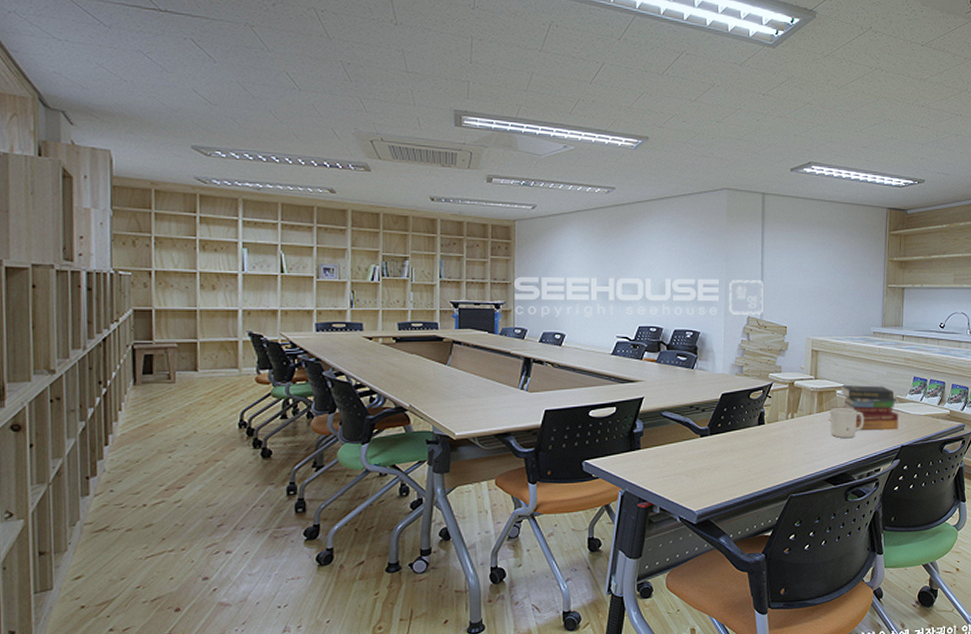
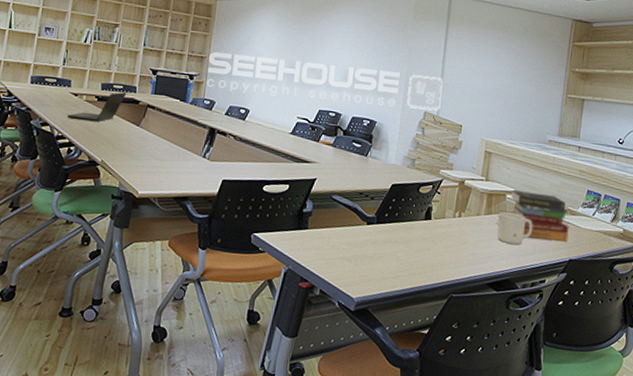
laptop: none [363,331,428,365] -> present [66,92,127,122]

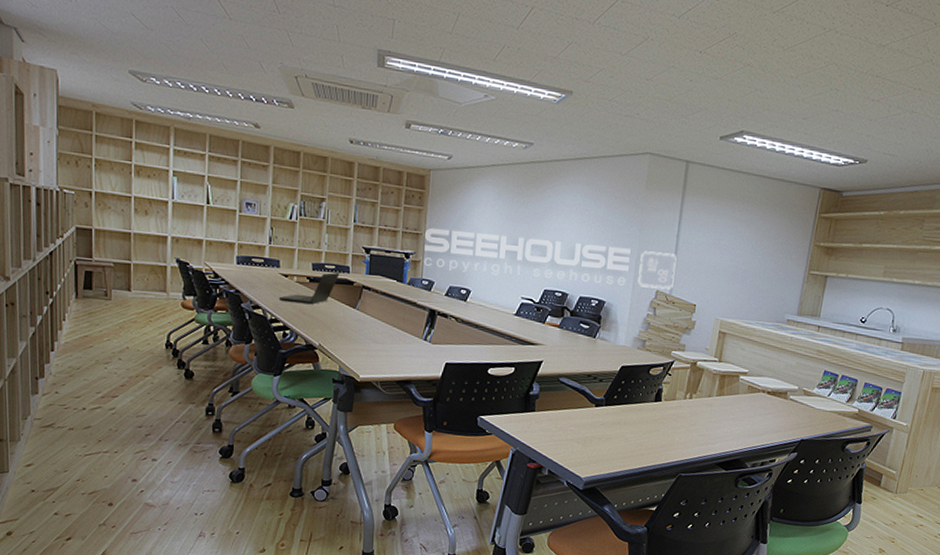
books: present [496,190,569,242] -> none [728,371,803,422]
mug: present [497,212,533,245] -> none [728,393,766,426]

